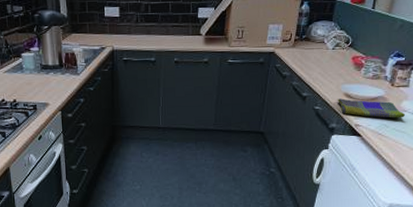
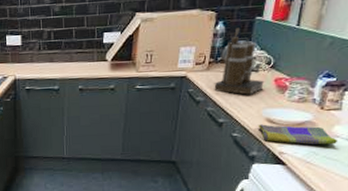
coffee maker: none [299,8,344,71] -> present [214,28,265,95]

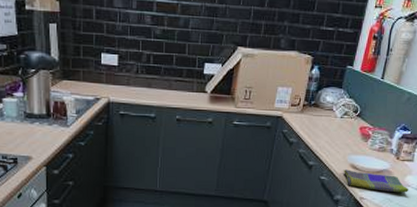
coffee maker: present [214,28,265,95] -> none [306,74,352,140]

